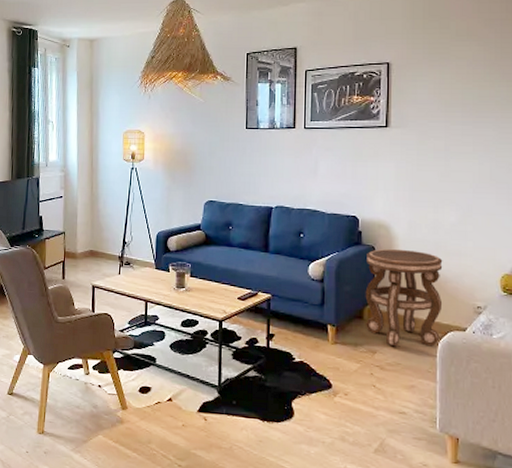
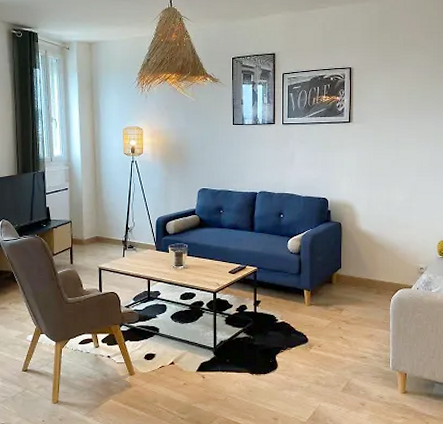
side table: present [365,248,443,347] -> none [334,224,394,304]

